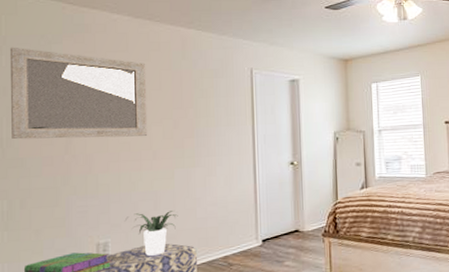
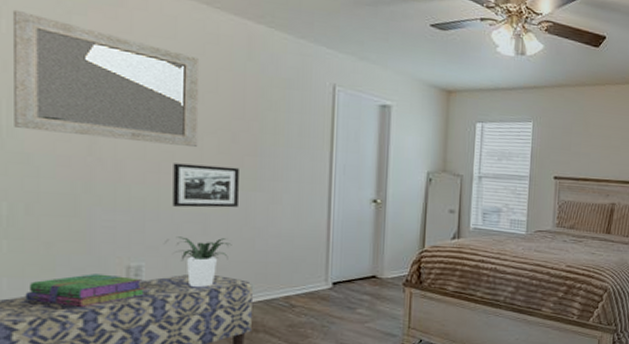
picture frame: none [129,149,181,188] -> present [173,163,239,208]

